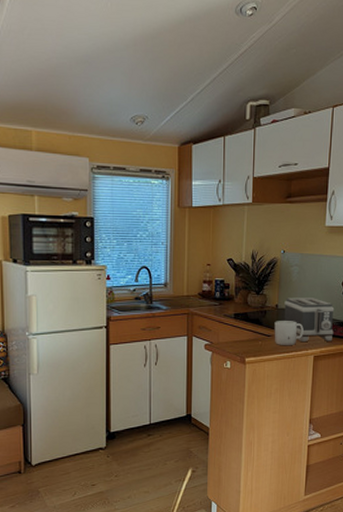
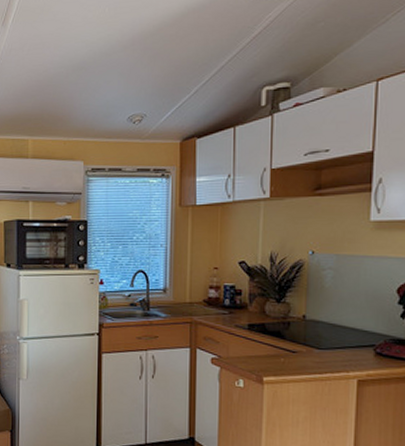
mug: present [274,321,304,346] -> none [301,334,342,366]
toaster: present [284,297,335,343] -> none [314,307,387,363]

